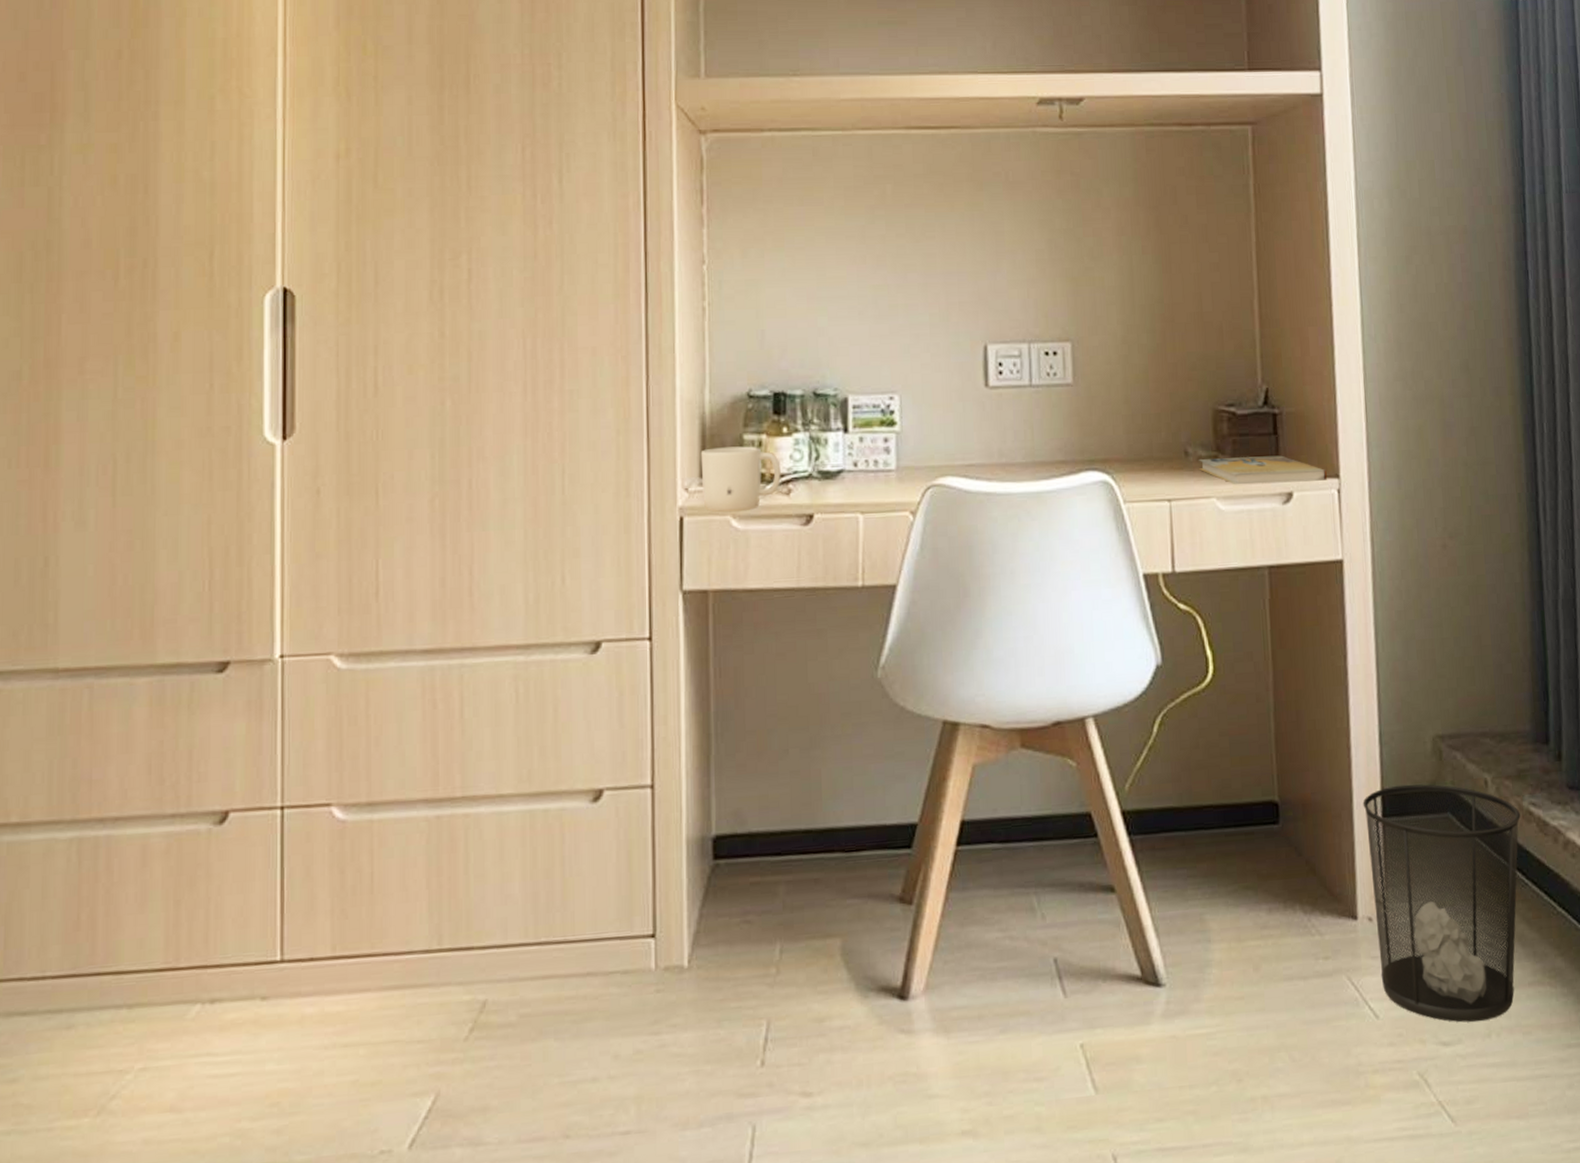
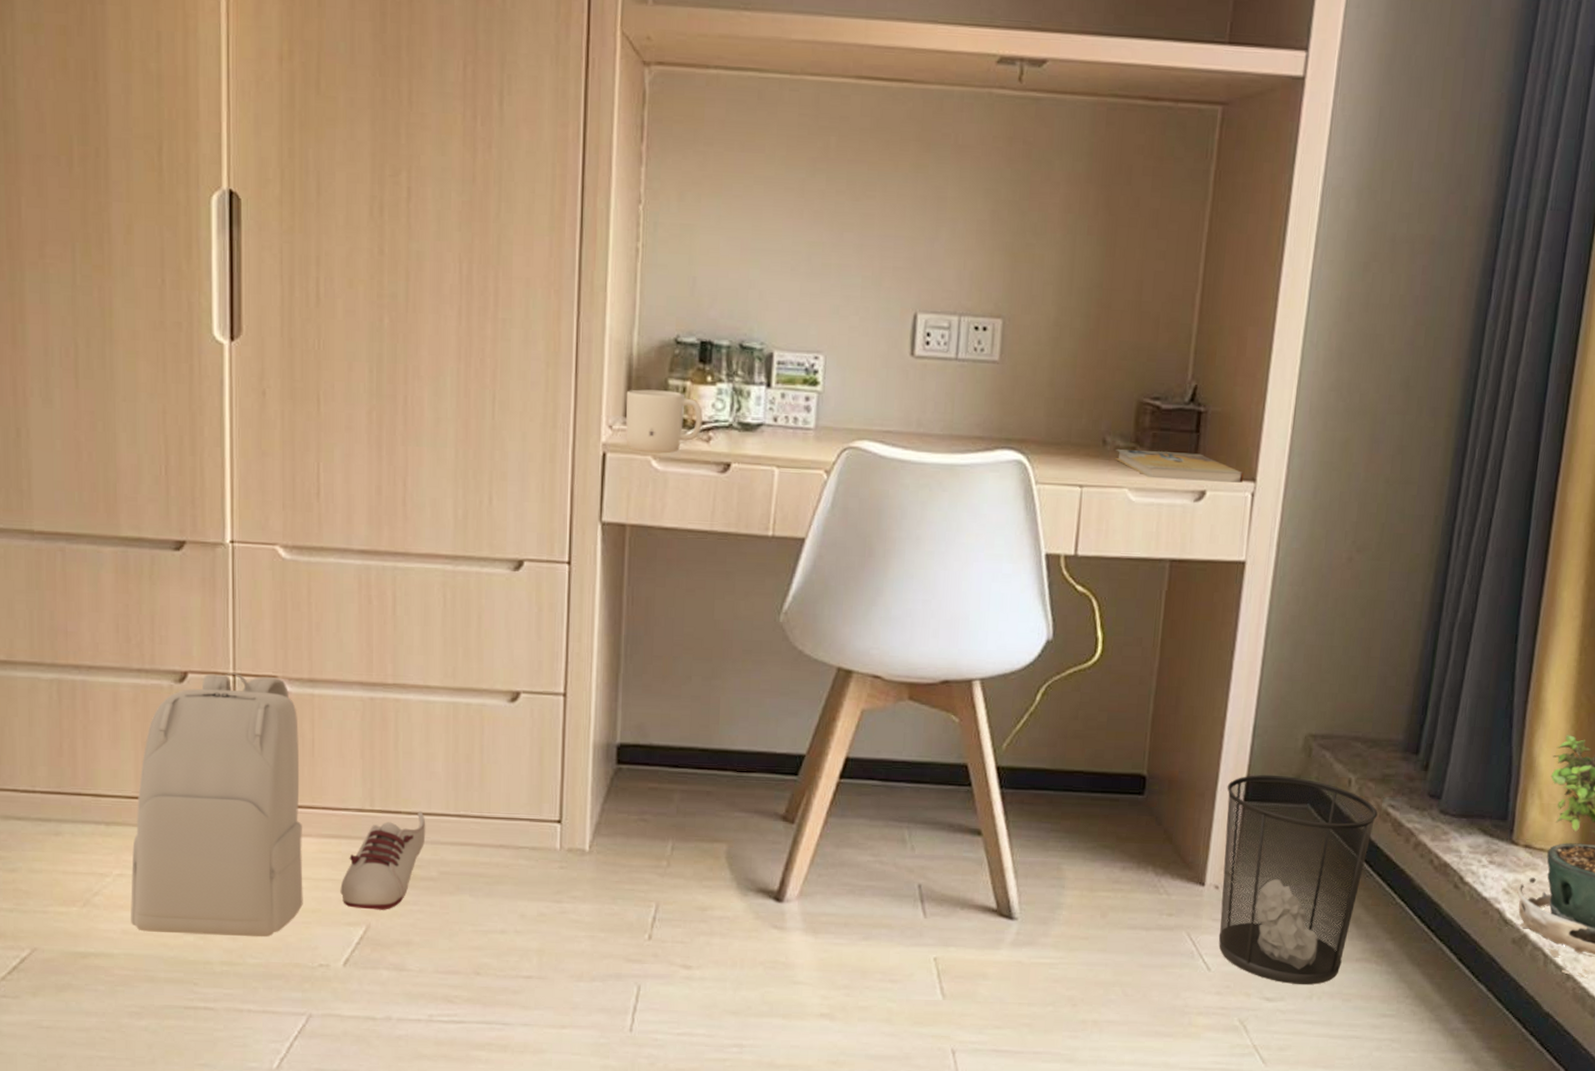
backpack: none [154,805,361,1138] -> present [130,672,303,938]
shoe: none [404,943,502,1074] -> present [340,811,426,910]

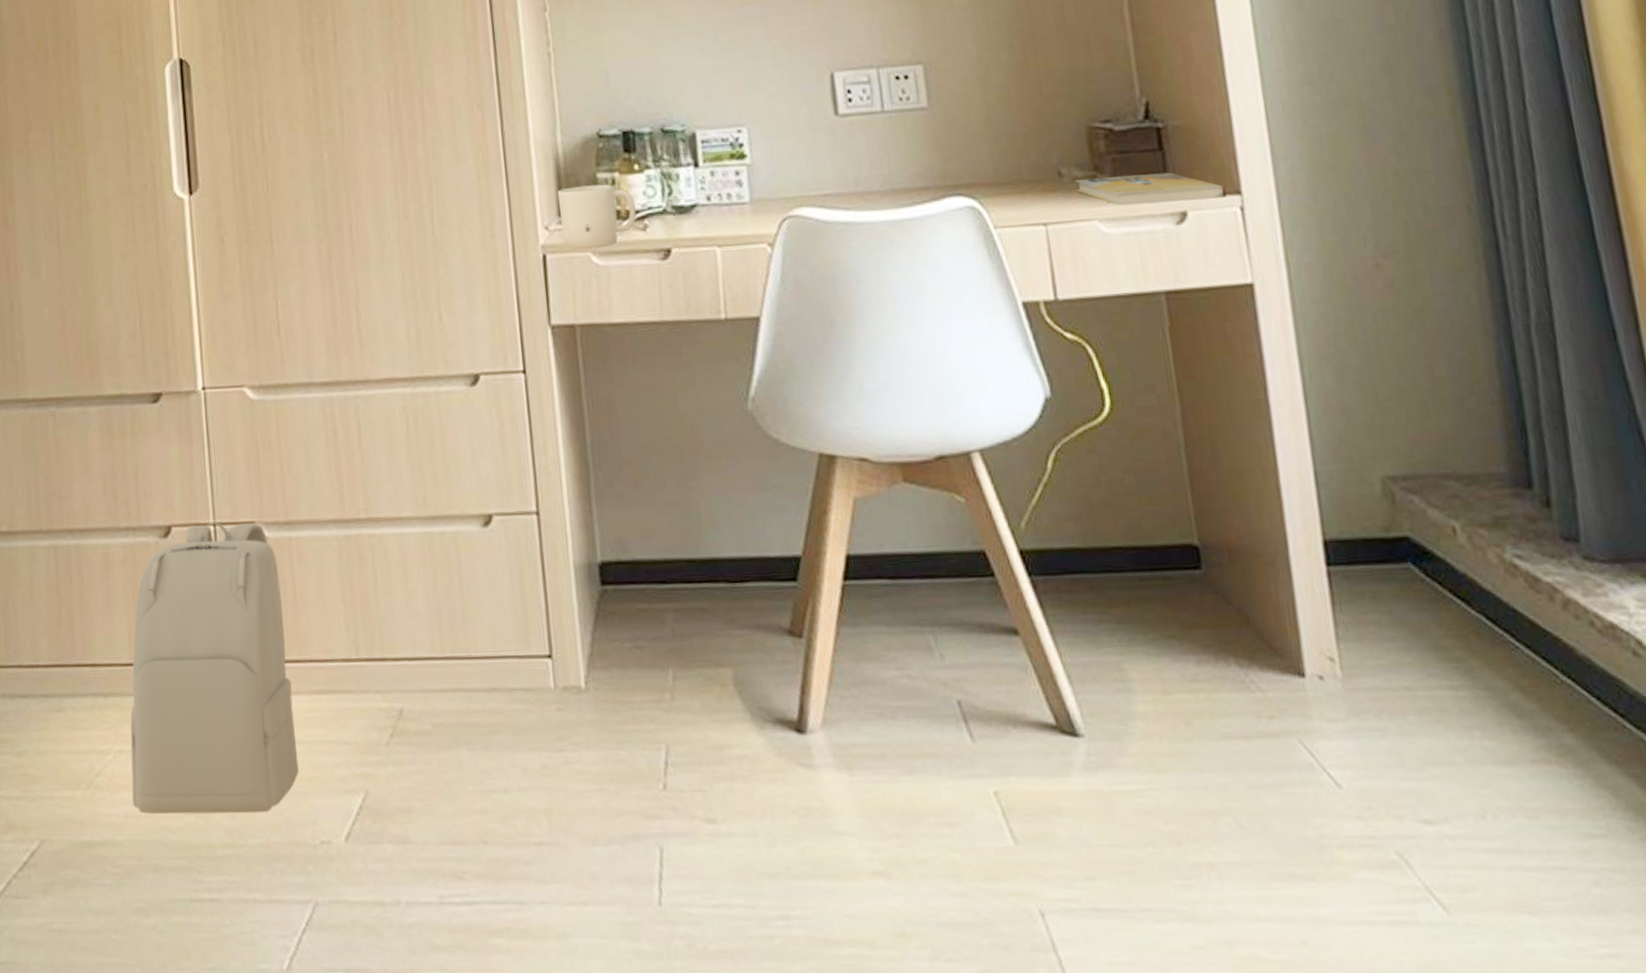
shoe: present [340,811,426,910] -> none [334,656,415,774]
waste bin: present [1218,775,1378,985] -> none [1300,530,1512,800]

